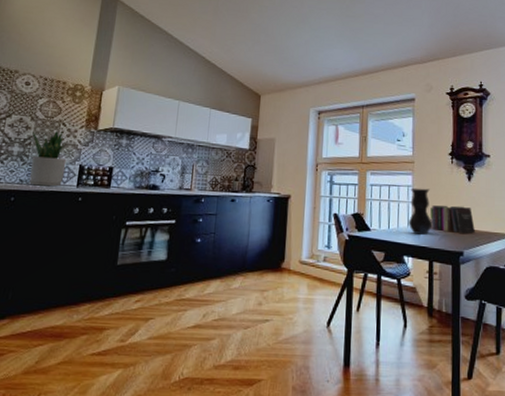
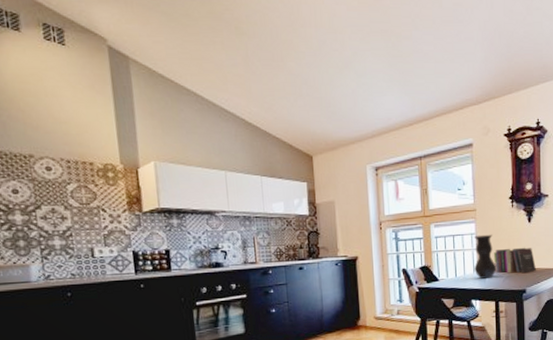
planter: present [29,130,67,187] -> none [71,217,119,278]

